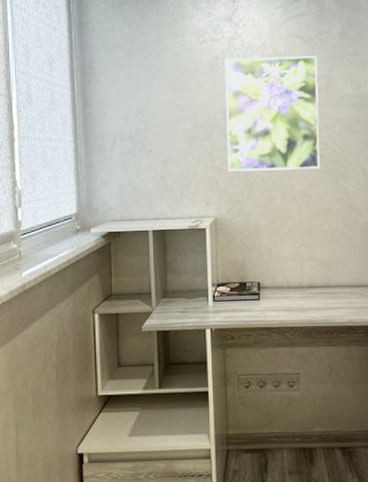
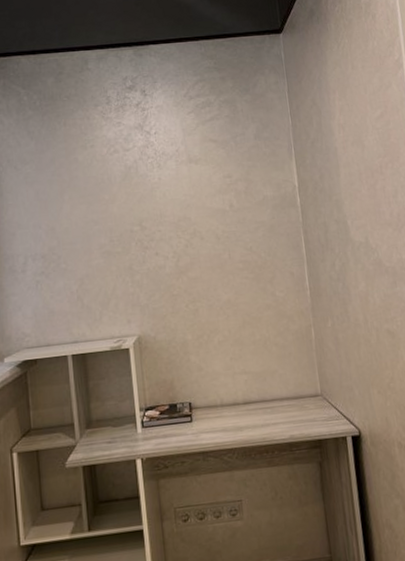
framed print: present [224,55,320,172] -> none [138,158,246,286]

